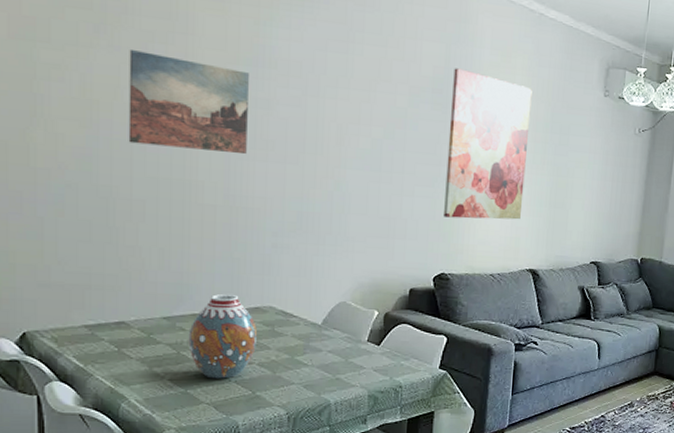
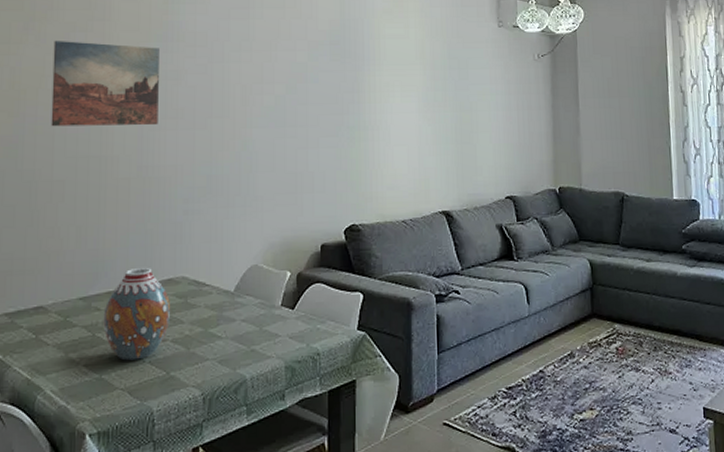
wall art: present [444,68,532,220] -> none [349,19,429,166]

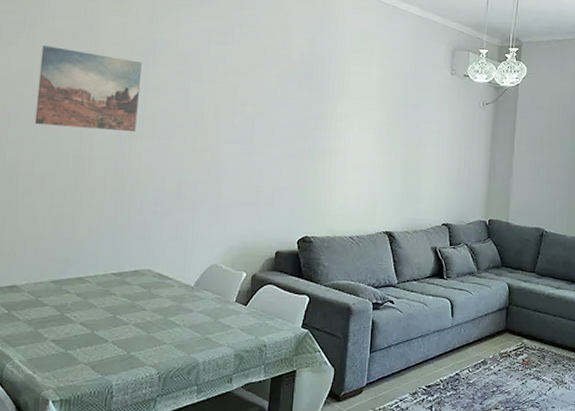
vase: present [103,267,170,361] -> none [72,258,135,339]

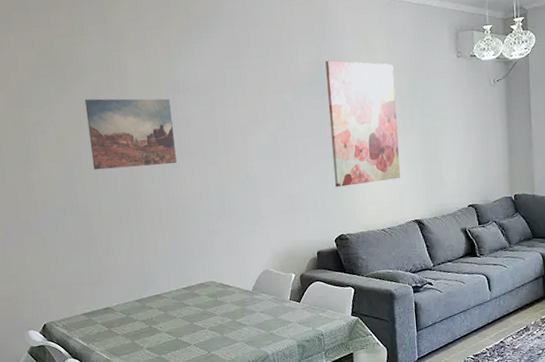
wall art: none [308,54,387,186] -> present [325,60,401,187]

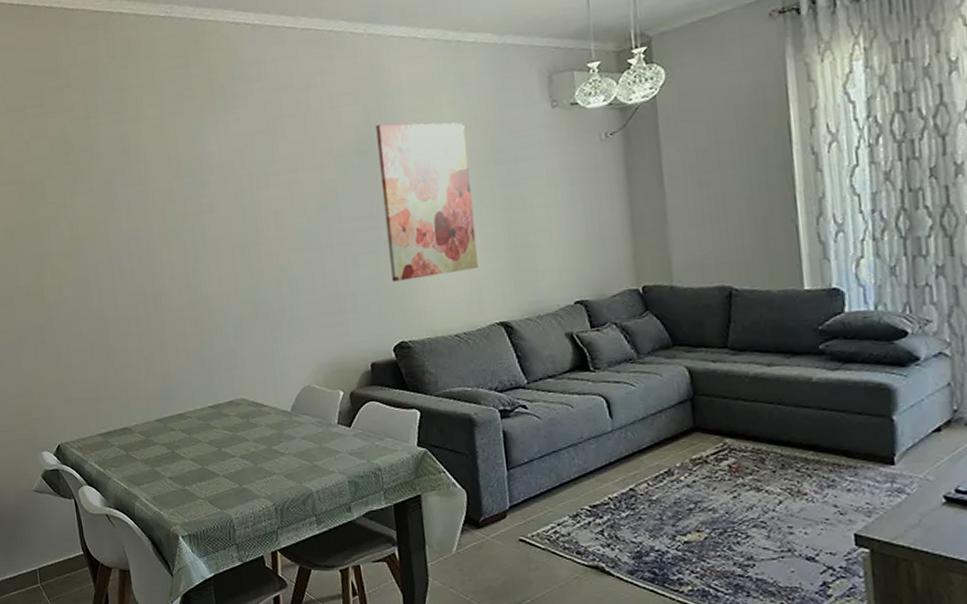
wall art: present [84,98,177,170] -> none [99,183,200,269]

